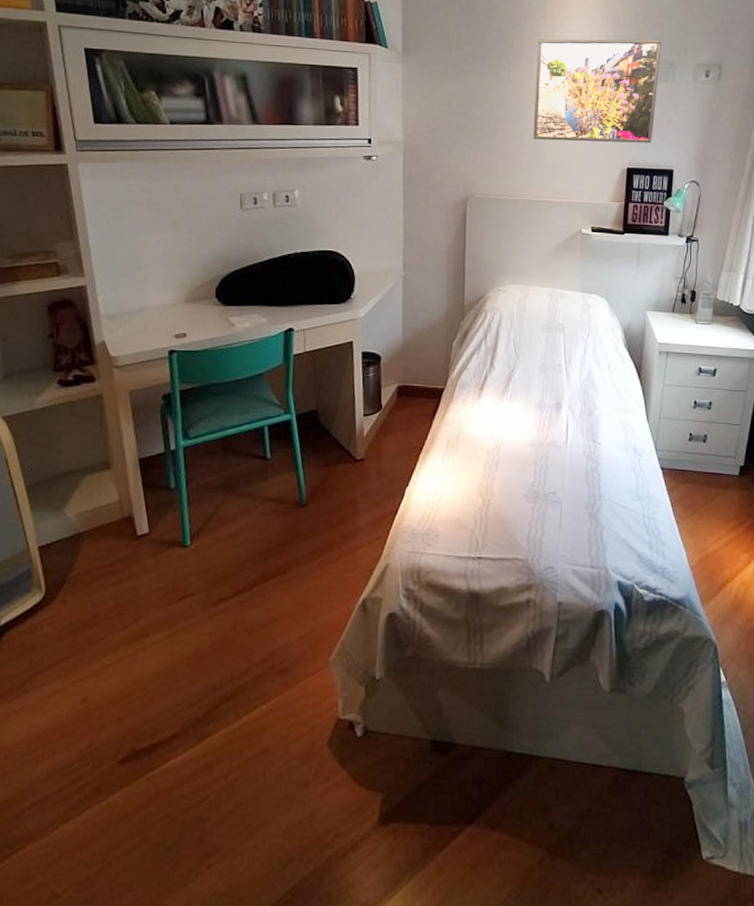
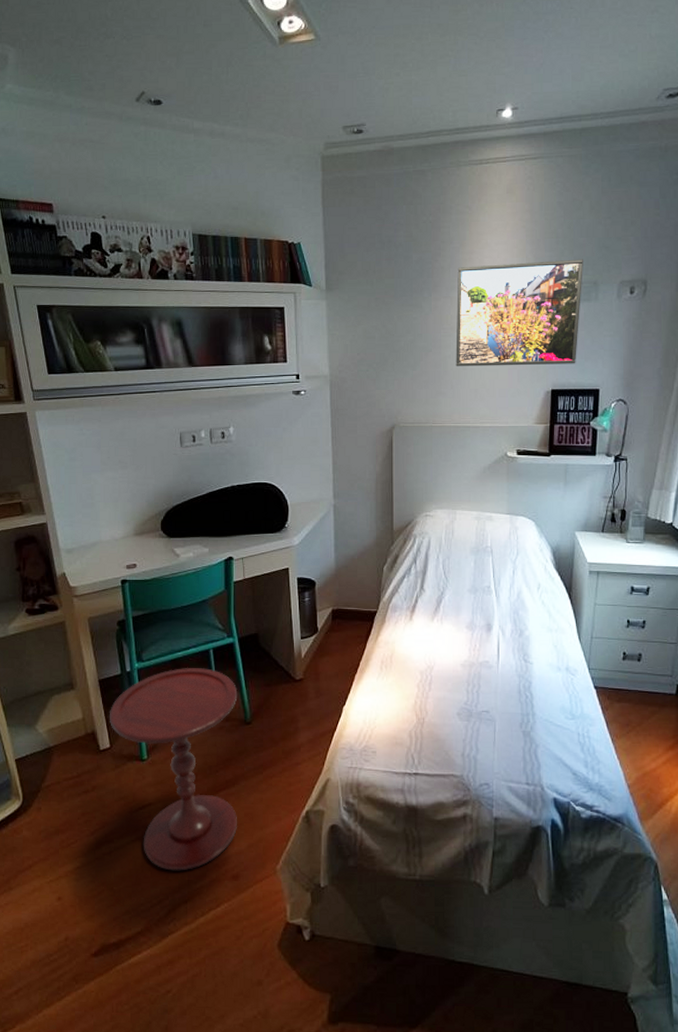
side table: none [149,446,293,667] -> present [110,668,238,871]

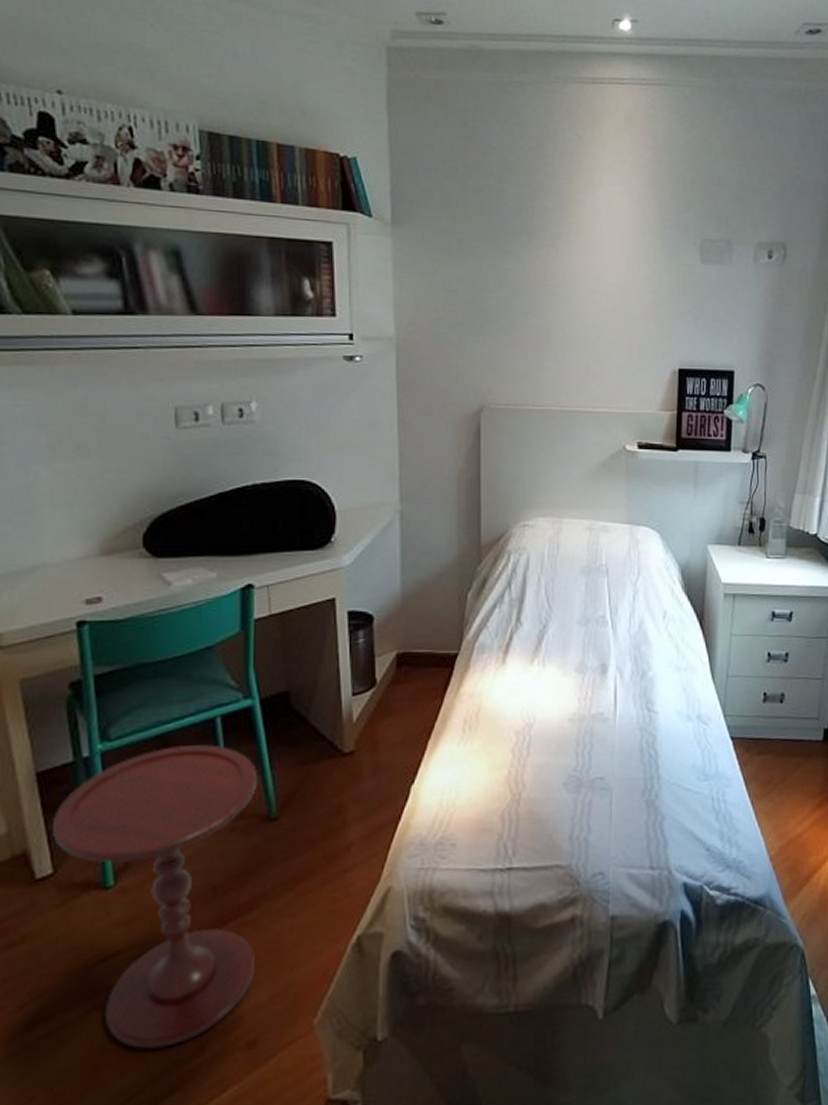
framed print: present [455,259,583,367] -> none [562,209,715,339]

